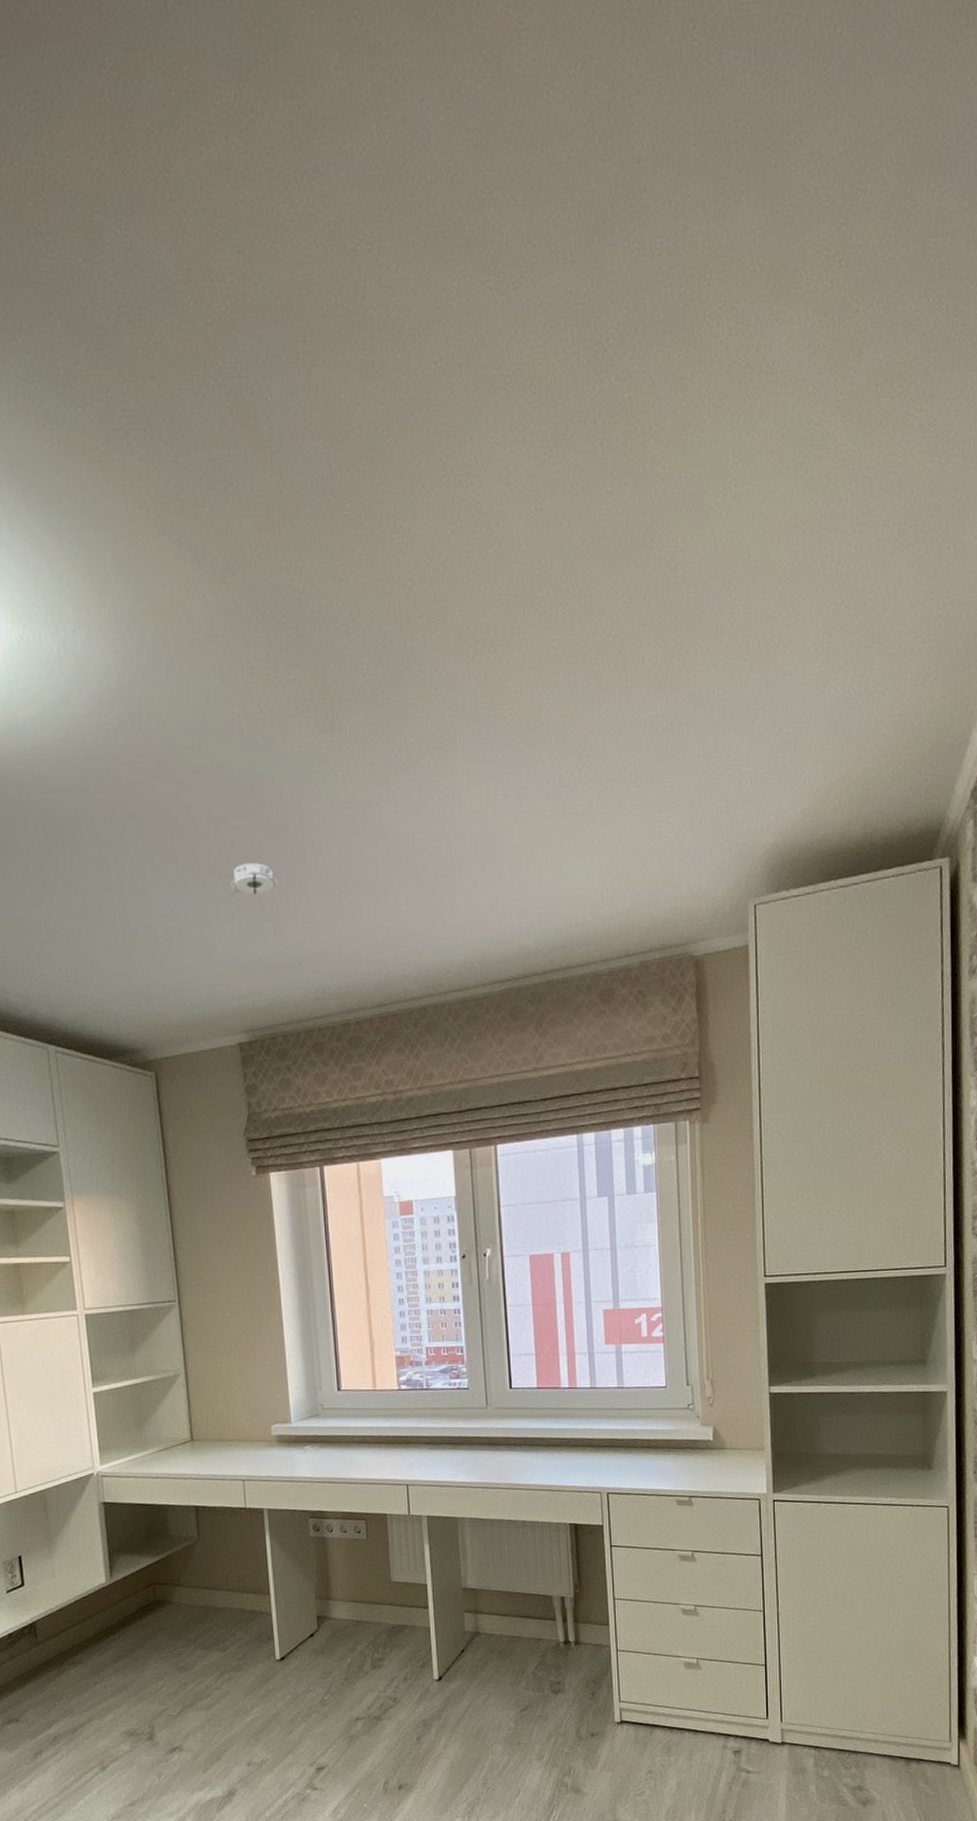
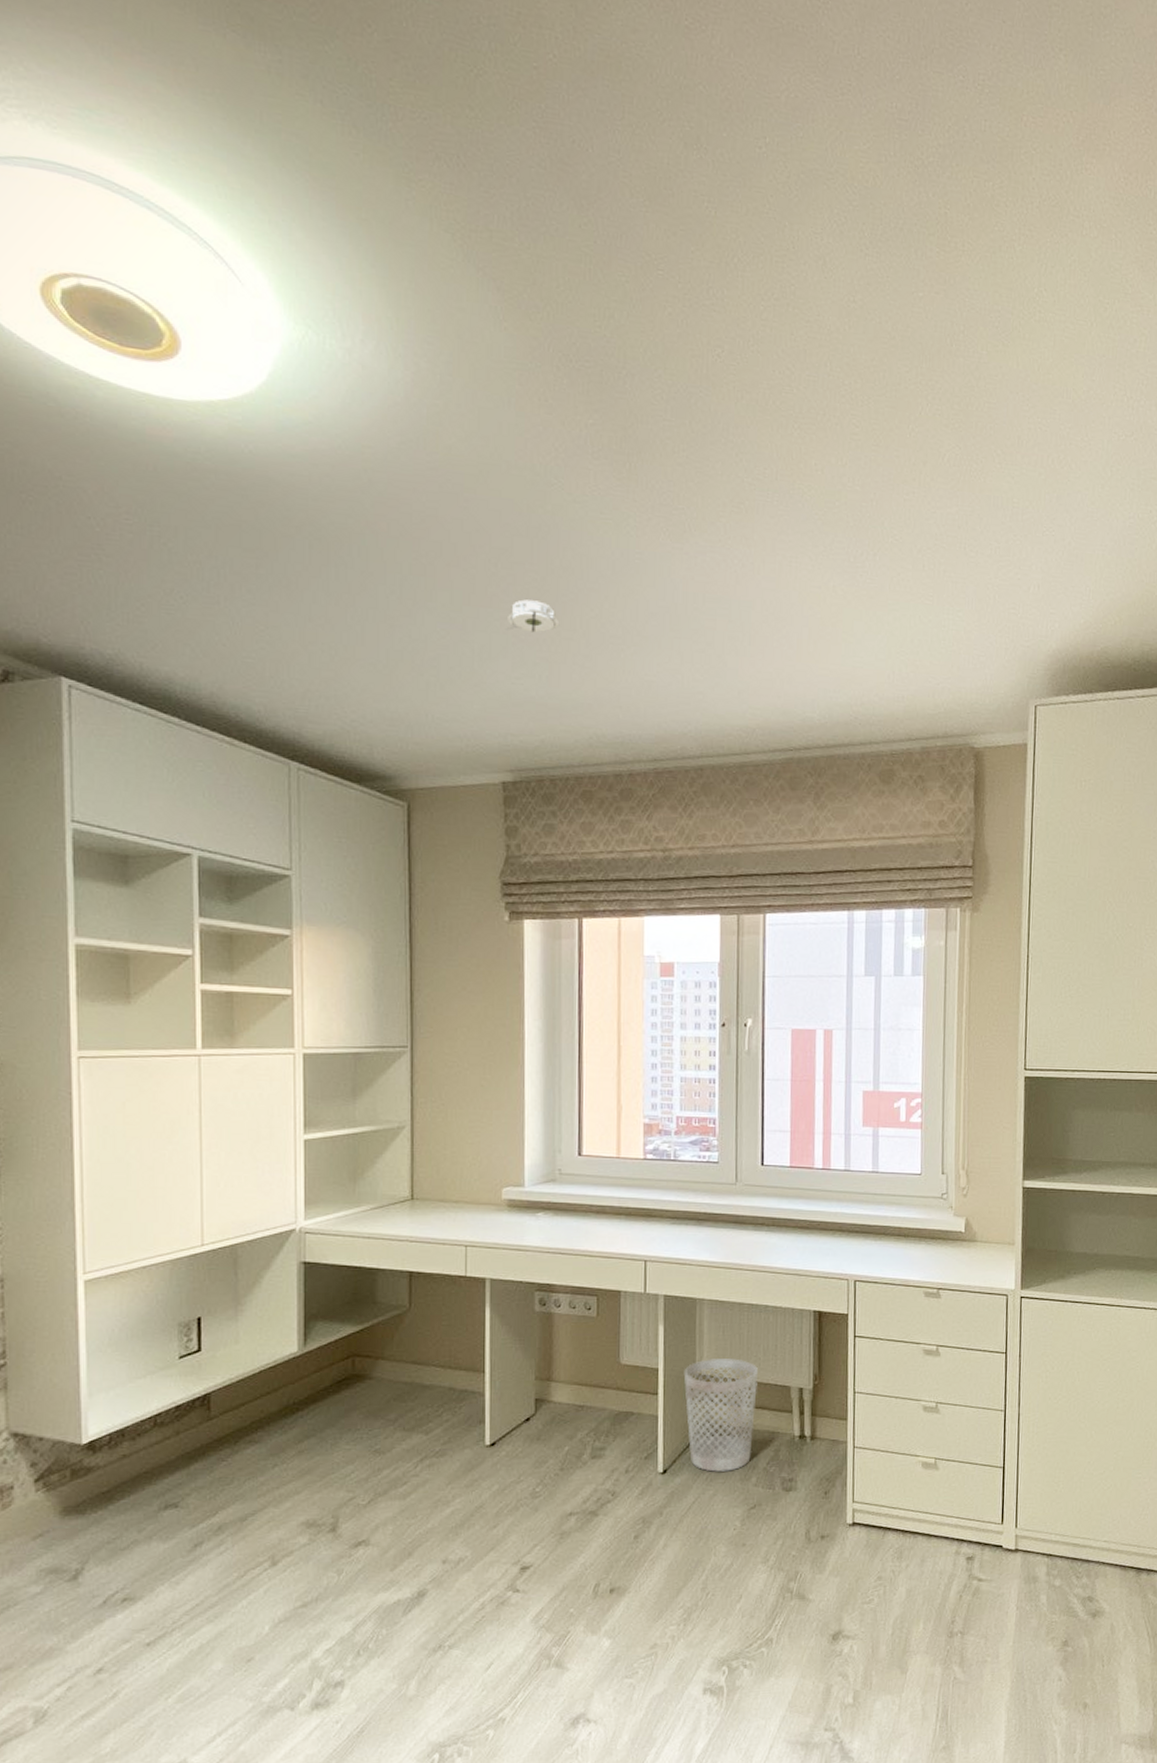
wastebasket: none [450,1572,521,1678] -> present [683,1358,758,1472]

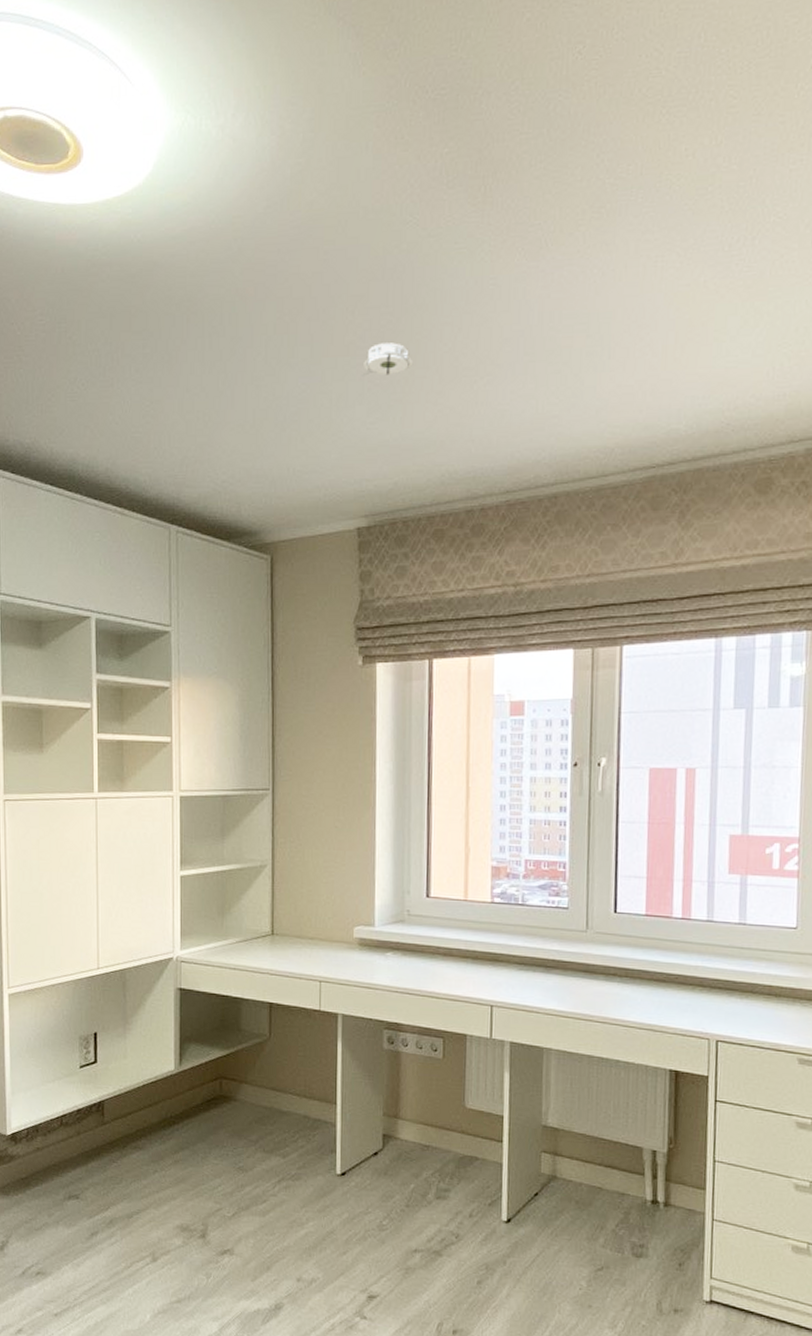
wastebasket: present [683,1358,758,1472] -> none [529,1111,607,1229]

